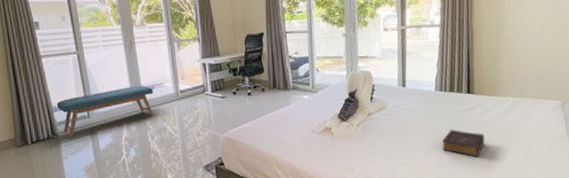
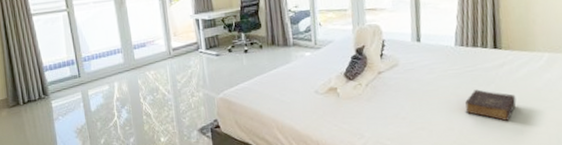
bench: present [56,85,154,138] -> none [47,43,146,99]

